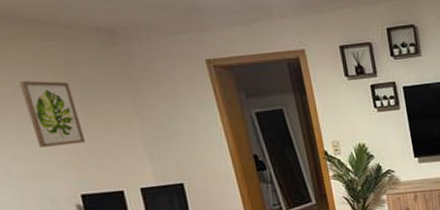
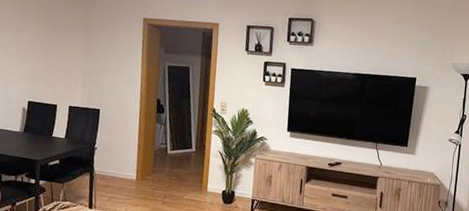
wall art: present [19,81,85,148] -> none [13,11,47,63]

